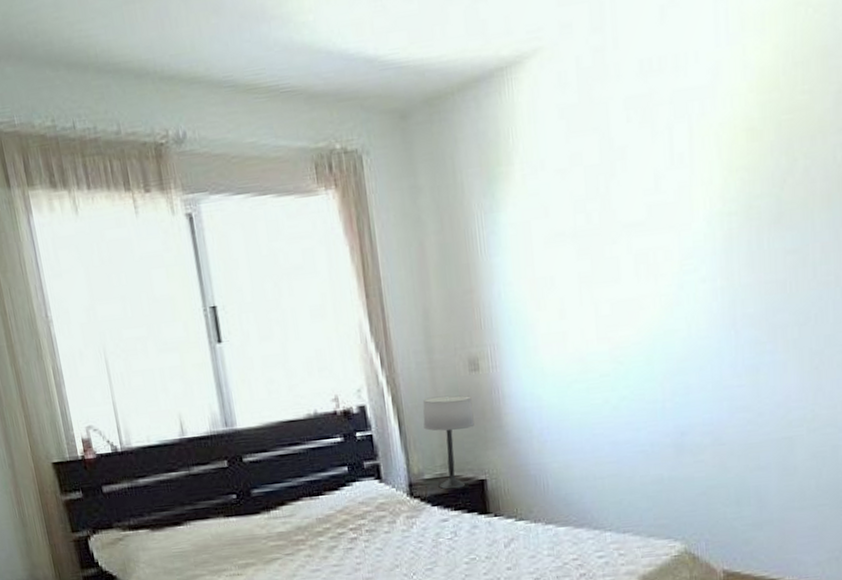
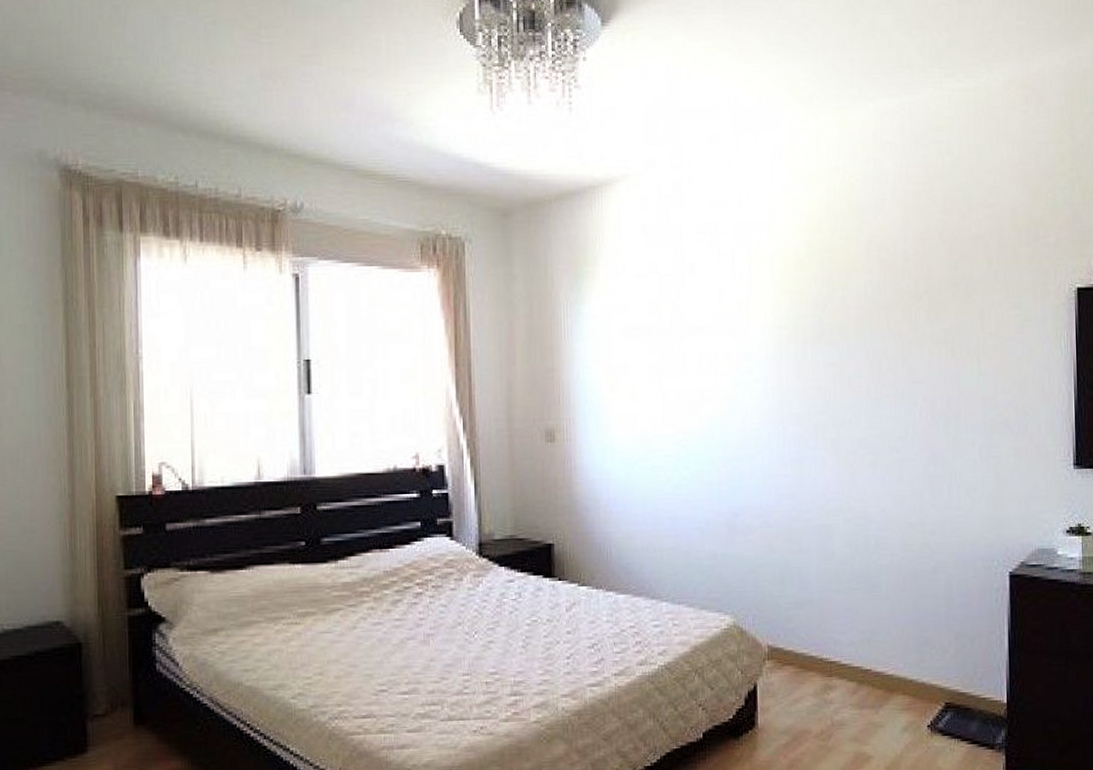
table lamp: present [422,395,474,491] -> none [498,462,546,552]

